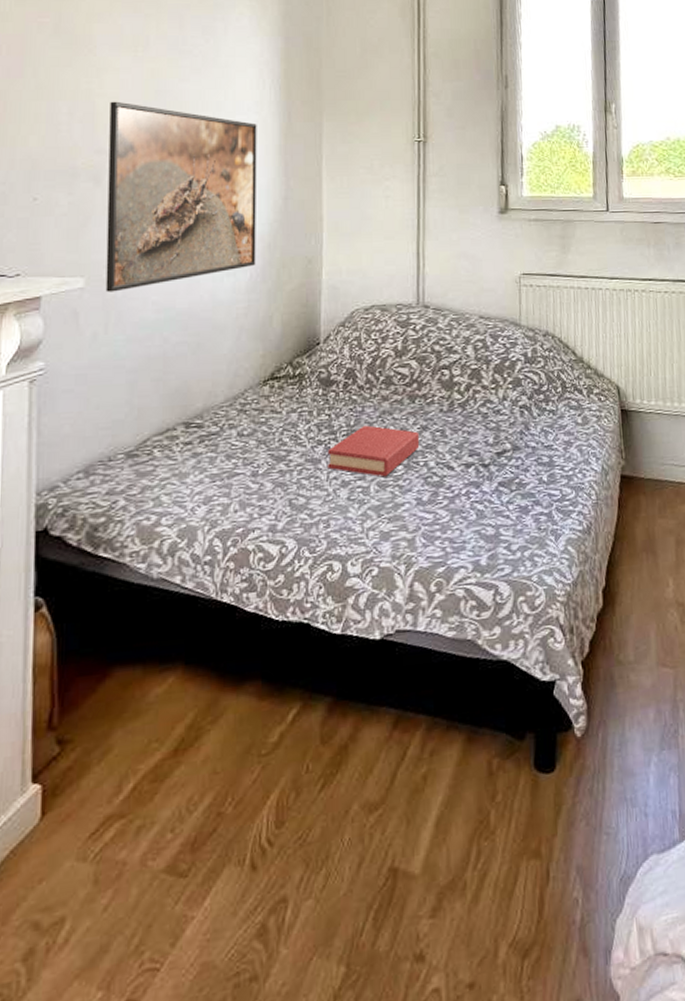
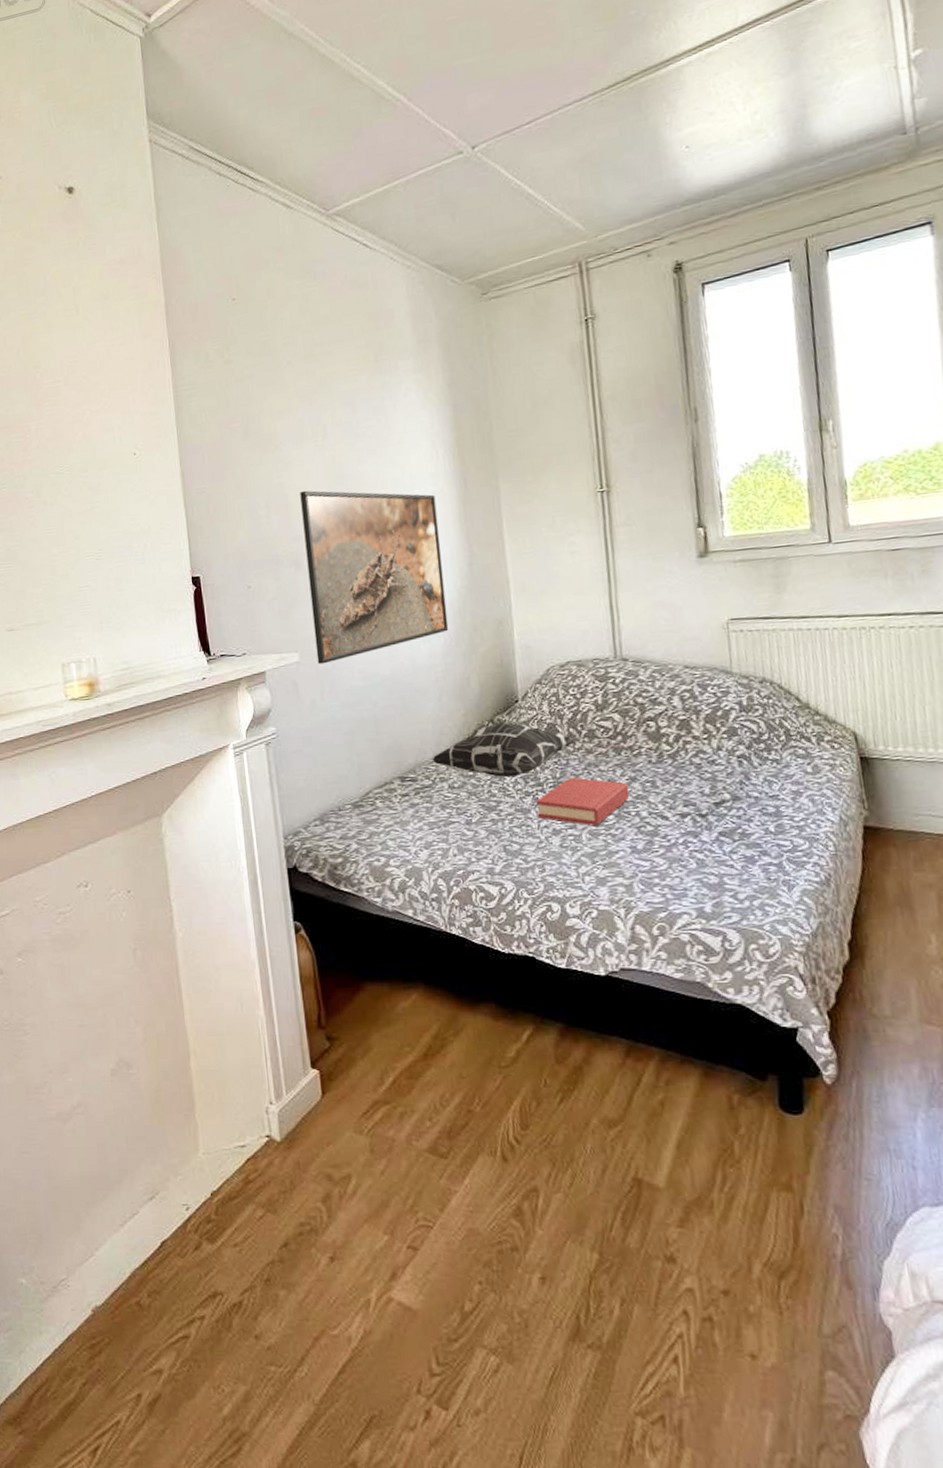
decorative pillow: none [222,364,374,425] -> present [432,721,577,778]

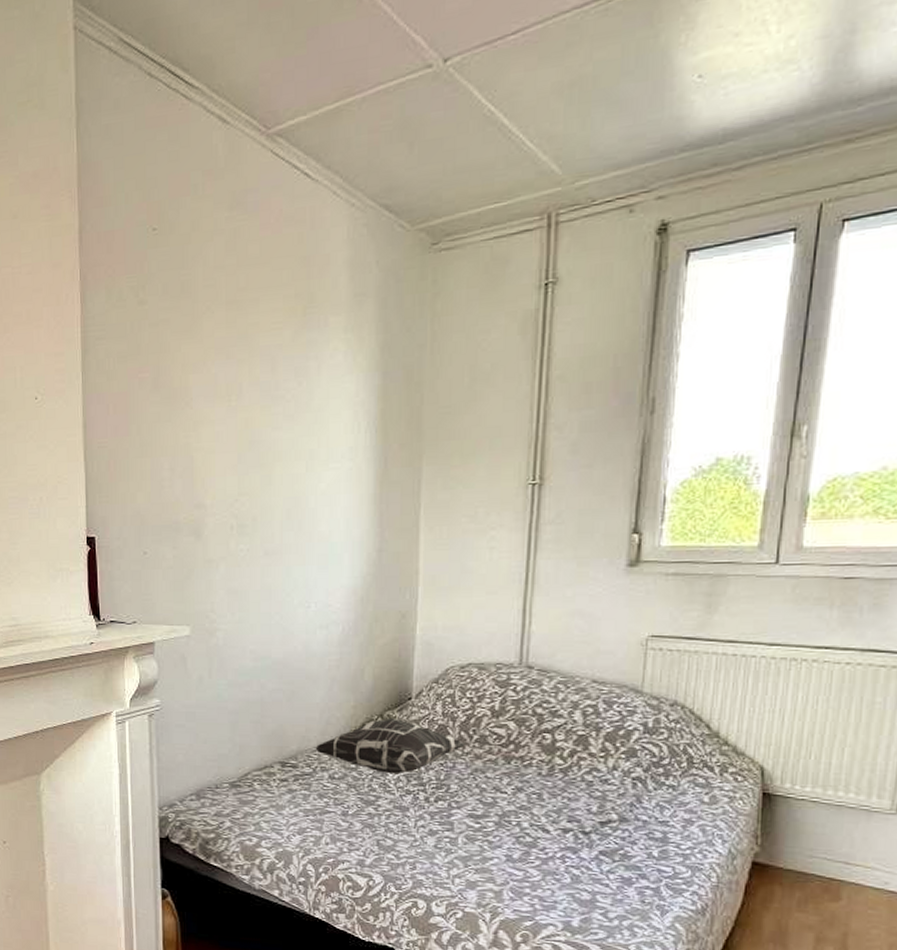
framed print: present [300,490,449,664] -> none [207,454,351,641]
hardback book: present [536,777,630,826] -> none [416,781,514,832]

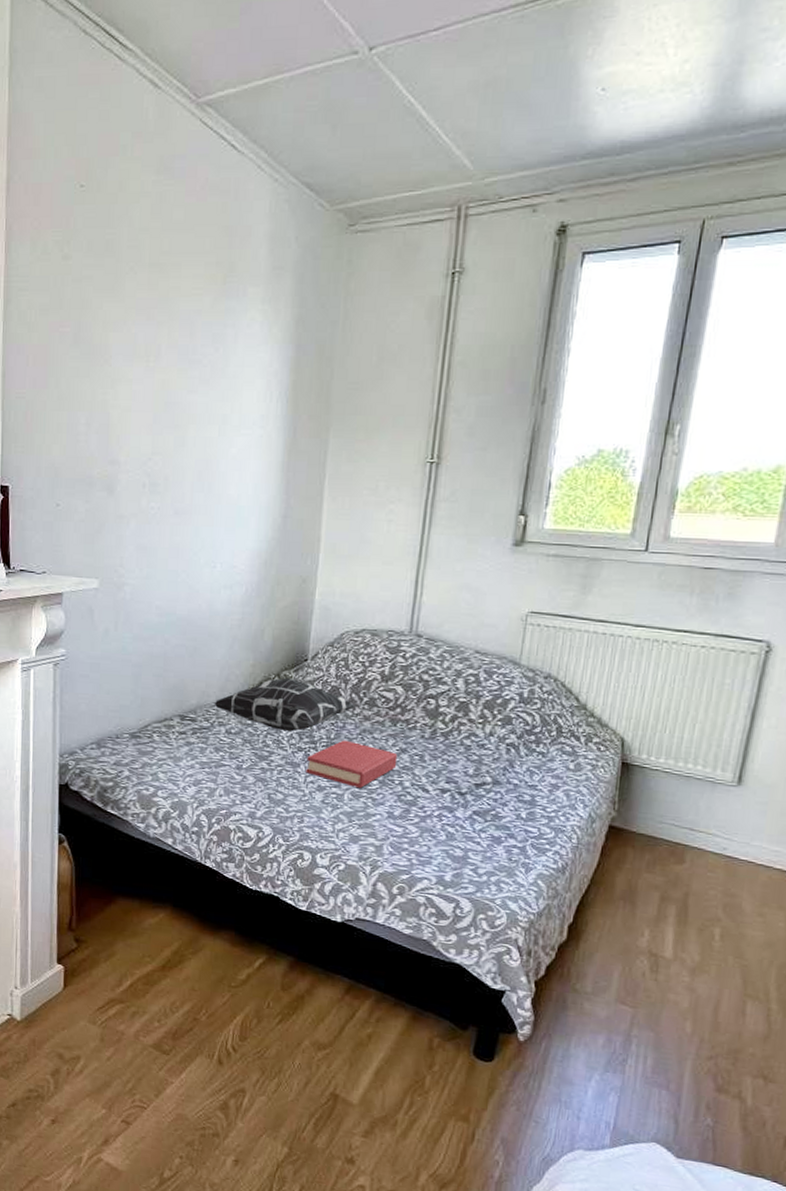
hardback book: none [416,781,514,832] -> present [306,740,398,789]

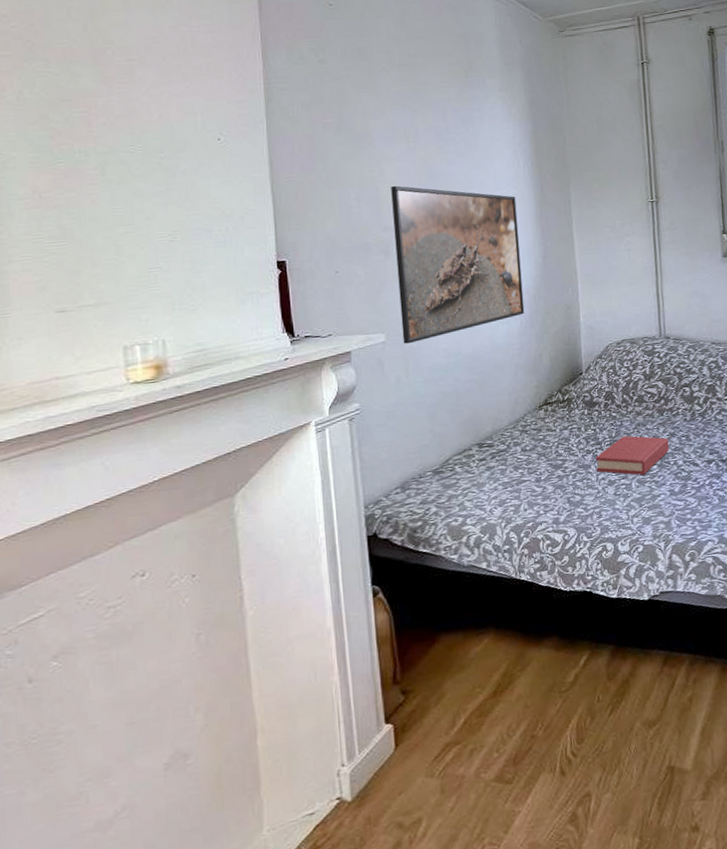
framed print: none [116,412,262,595] -> present [391,185,525,344]
decorative pillow: present [214,677,357,732] -> none [507,391,629,439]

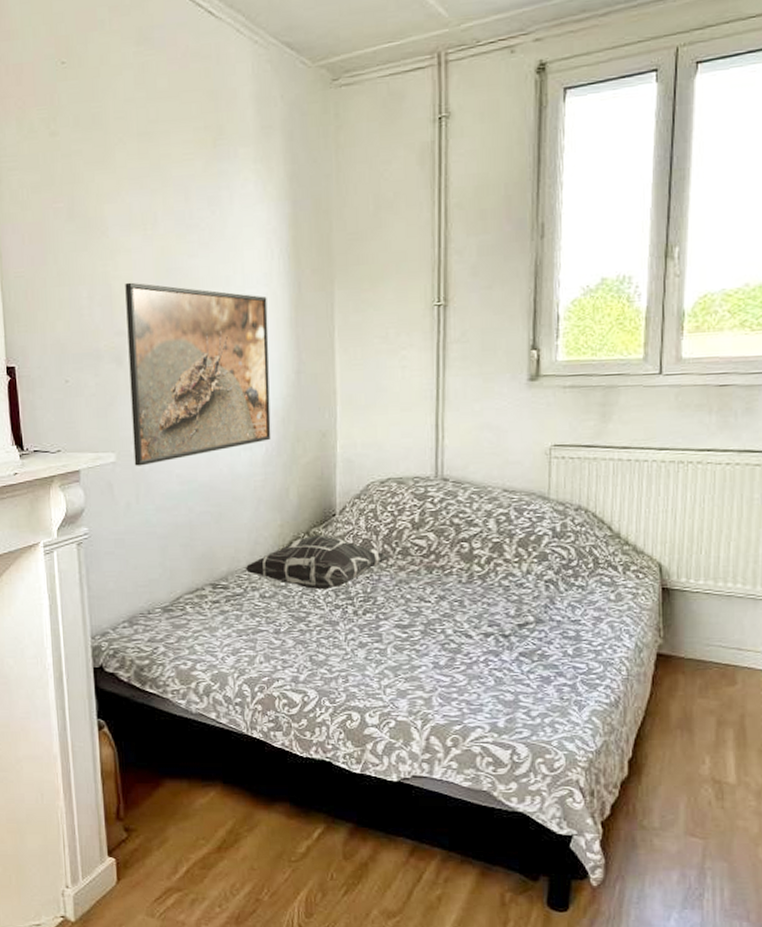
decorative pillow: none [507,391,629,439] -> present [245,534,390,590]
hardback book: present [595,435,670,476] -> none [345,593,437,641]

